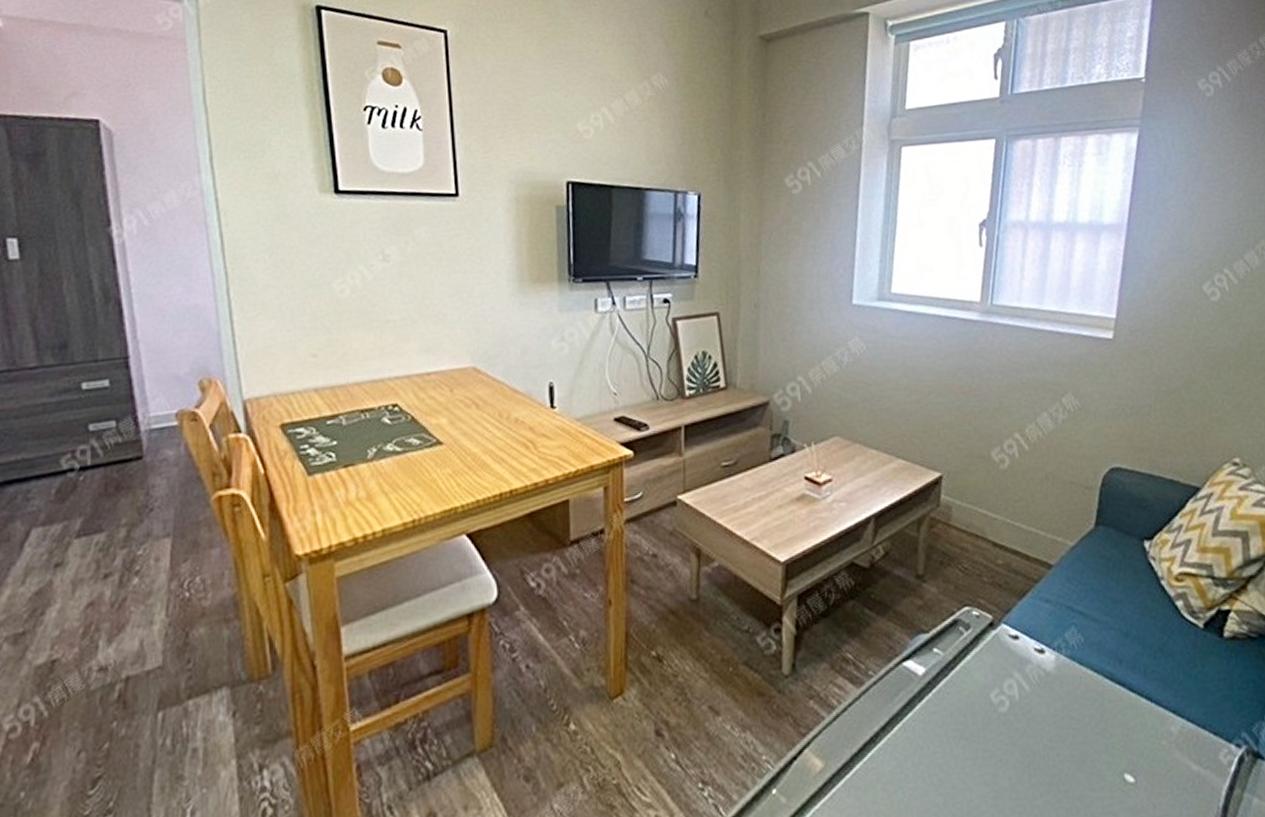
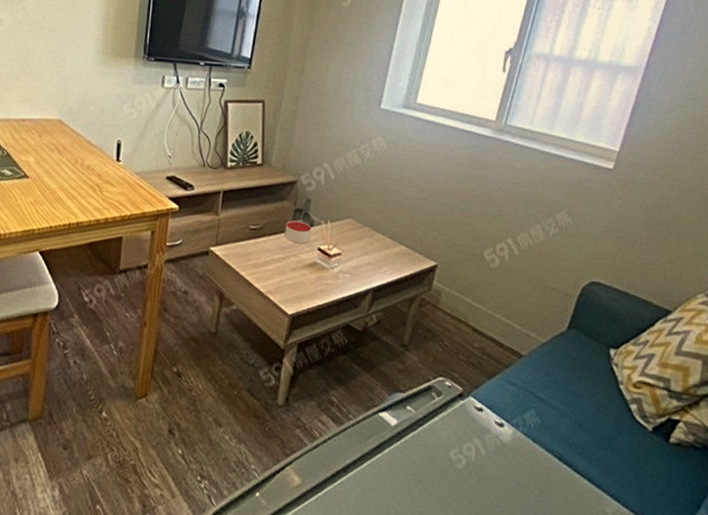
candle: none [763,447,795,476] -> present [285,220,312,244]

